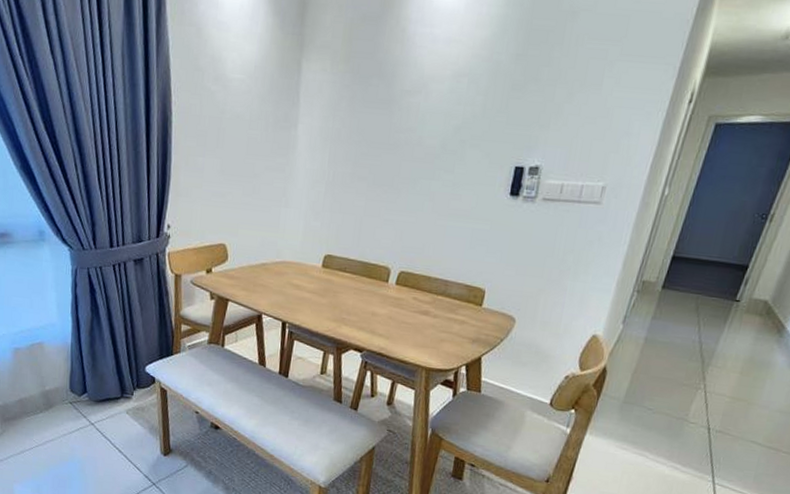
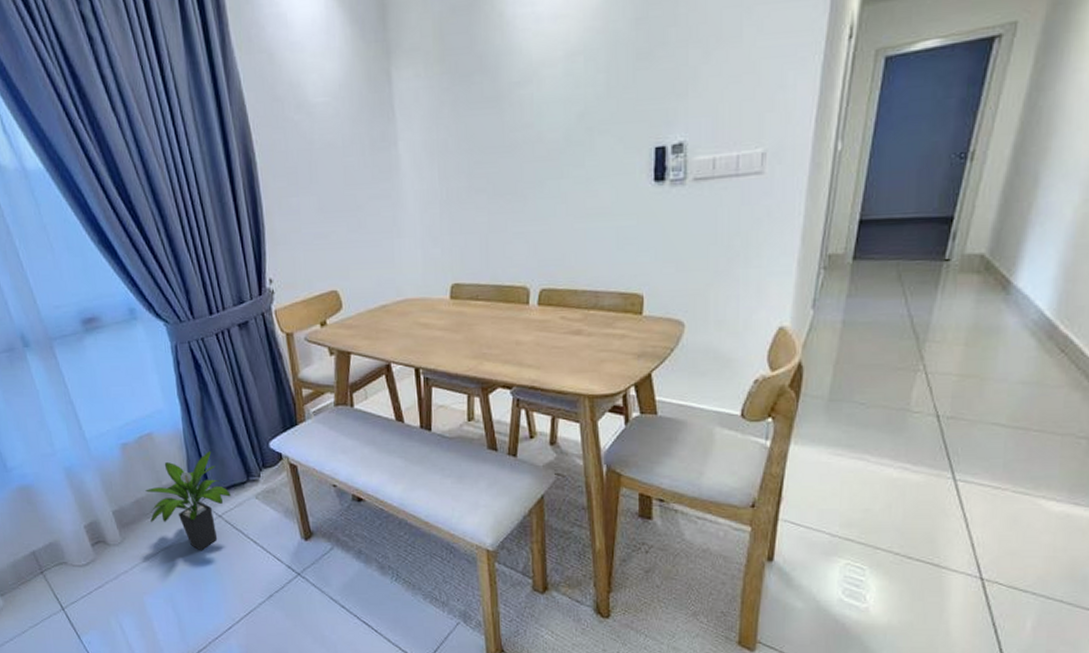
potted plant: none [29,366,105,452] -> present [145,451,231,551]

